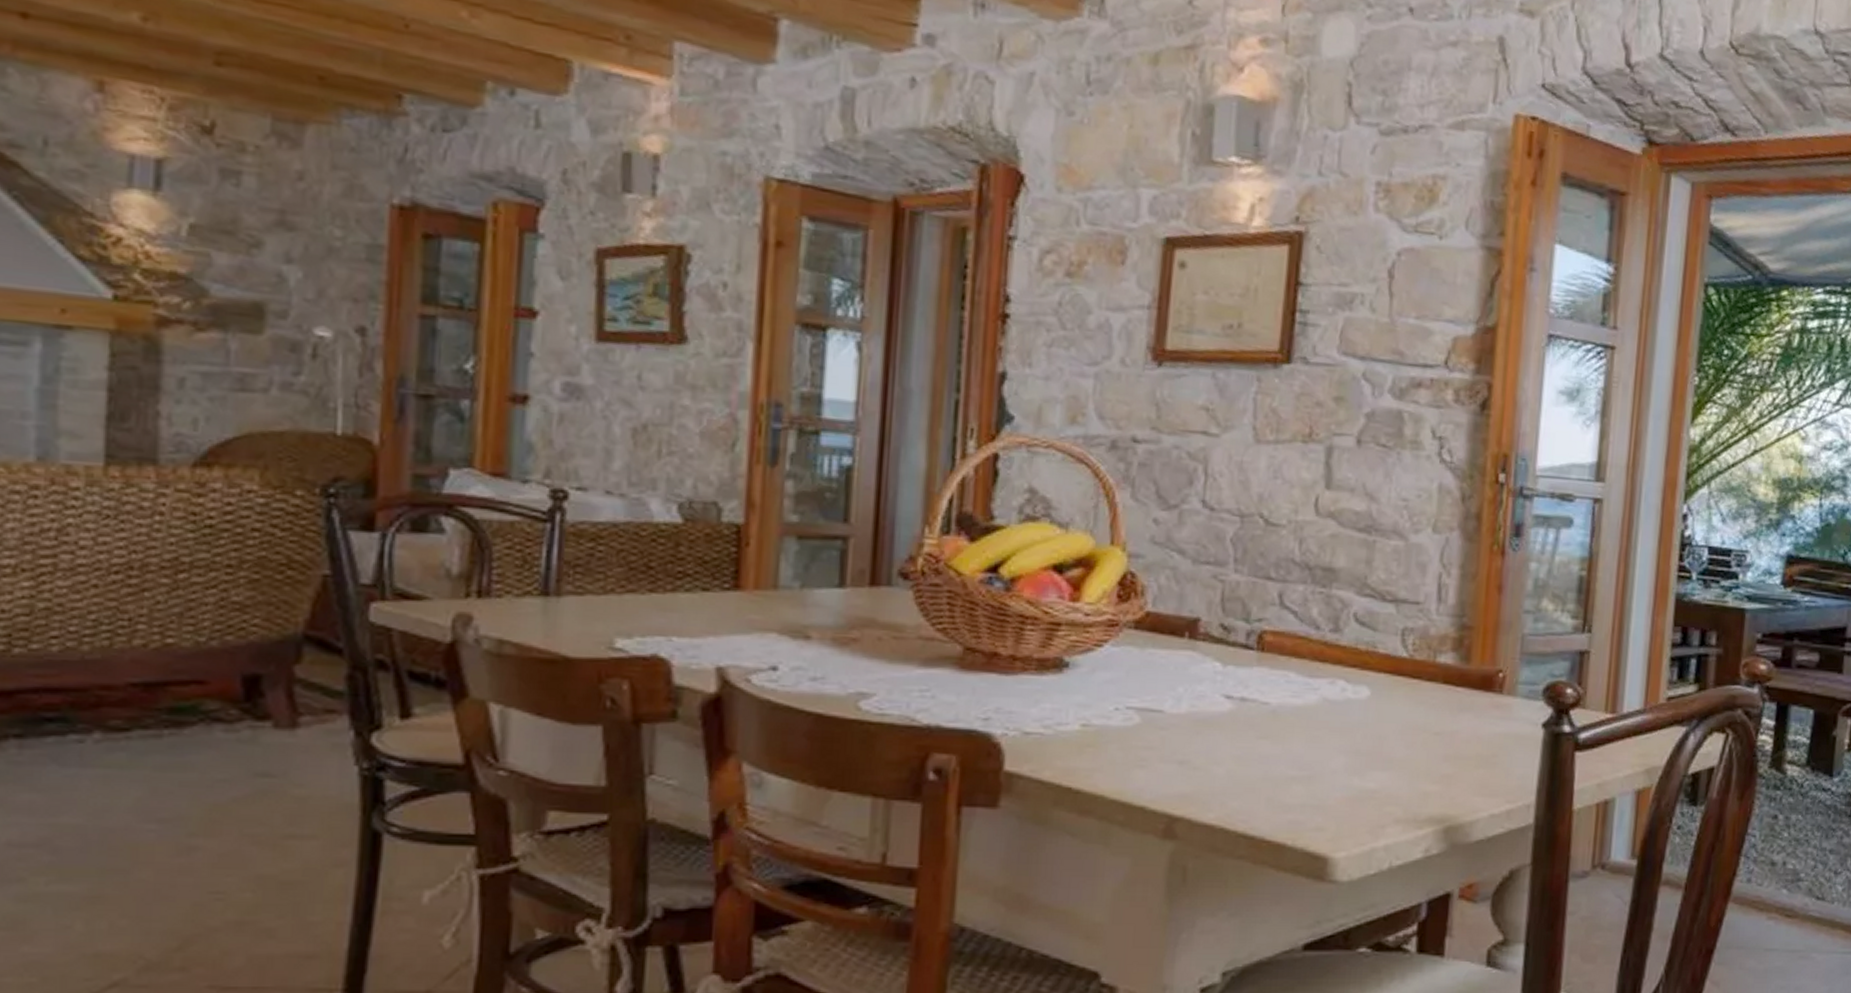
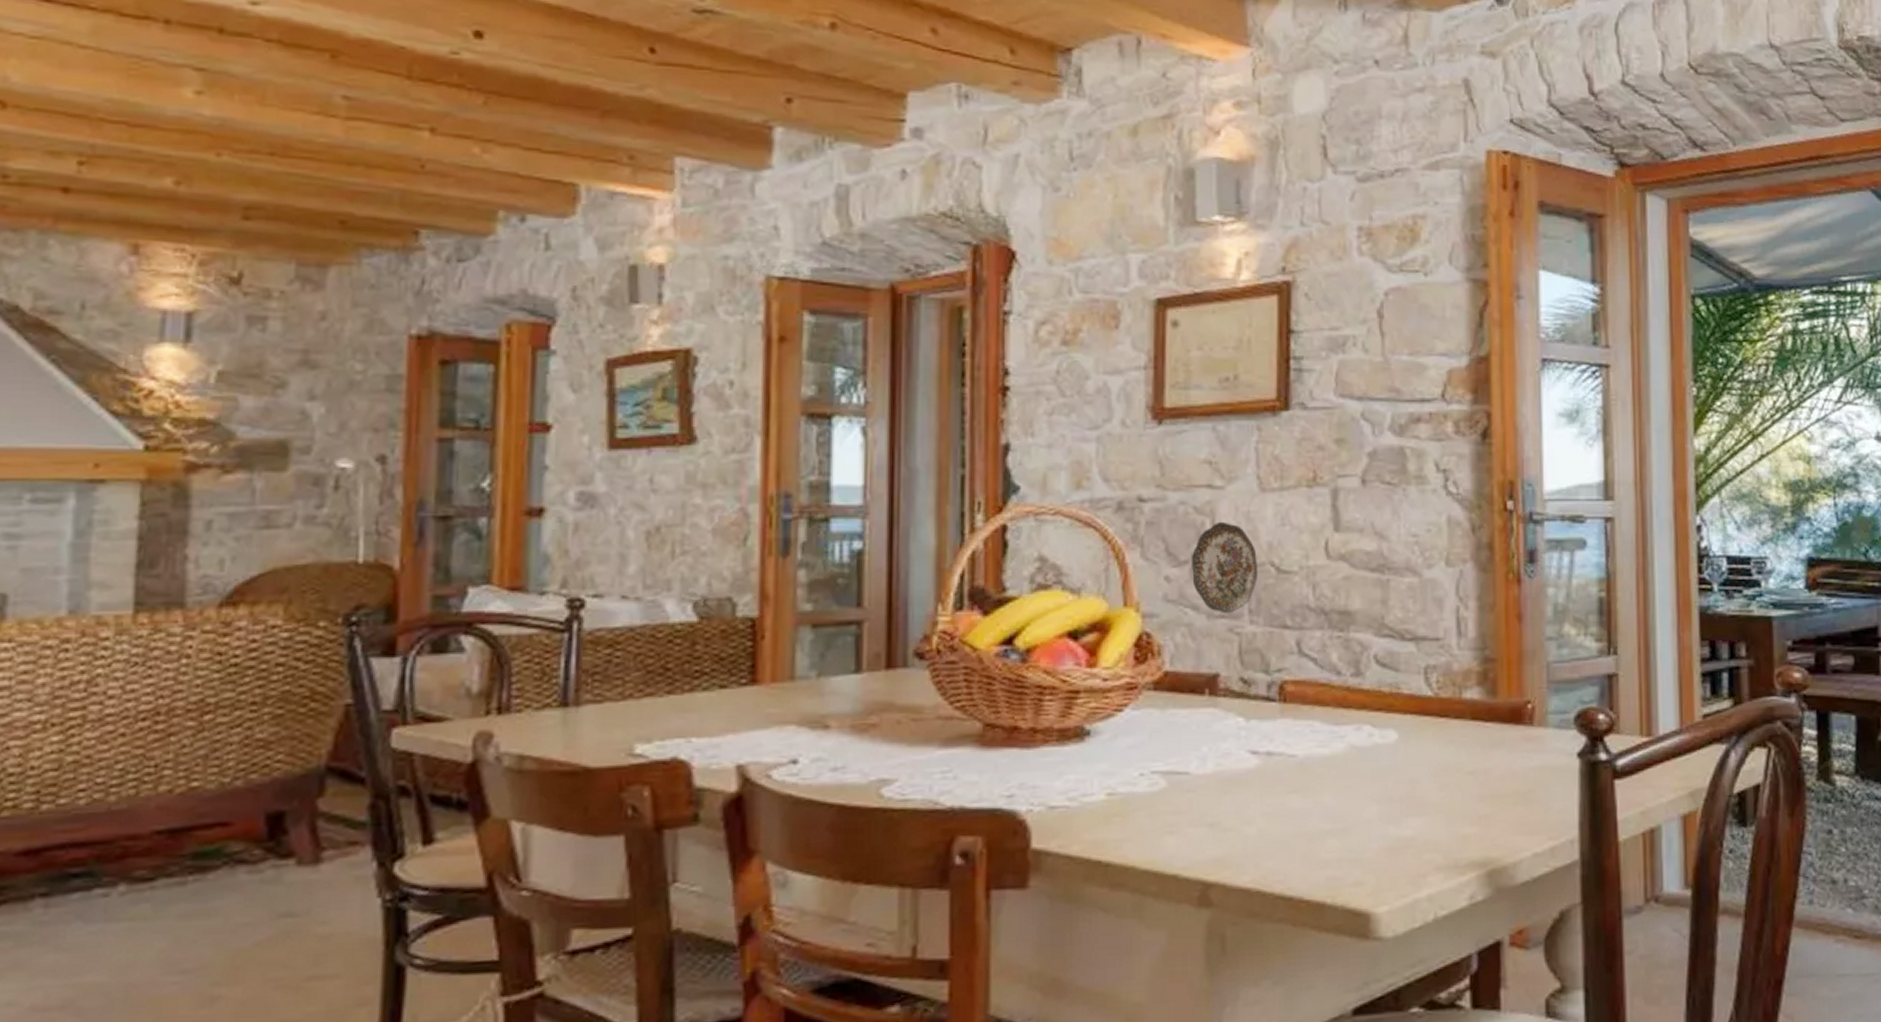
decorative plate: none [1180,468,1247,561] -> present [1190,521,1259,614]

